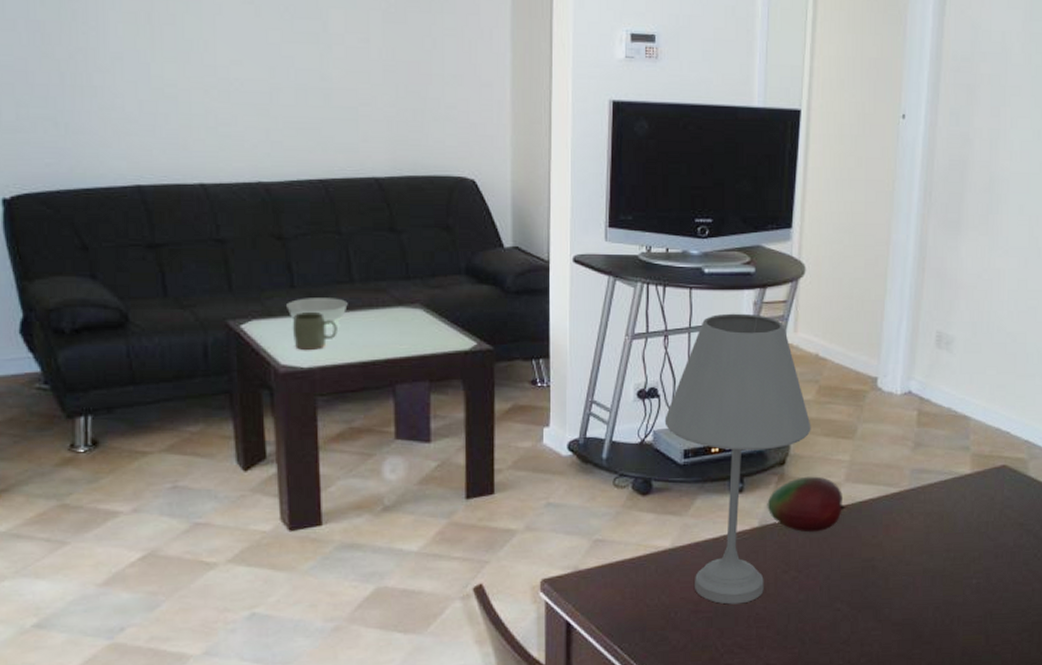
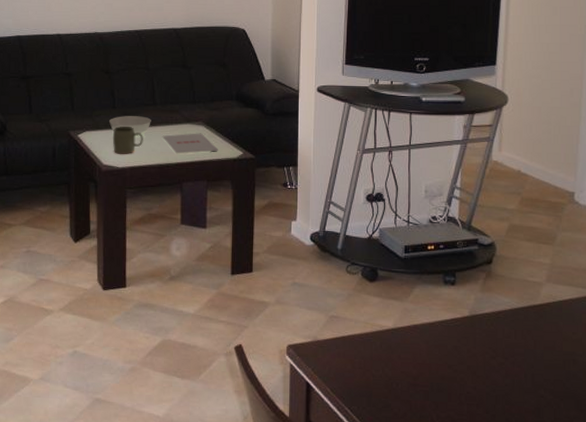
magazine: none [364,319,443,348] -> present [162,133,218,154]
table lamp: present [664,313,811,605] -> none [388,134,515,382]
fruit: present [767,476,845,533] -> none [476,275,547,325]

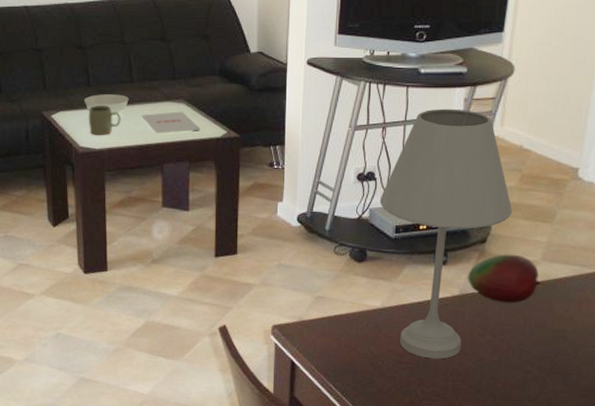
table lamp: none [388,134,515,382] -> present [379,108,513,359]
fruit: none [476,275,547,325] -> present [467,254,540,303]

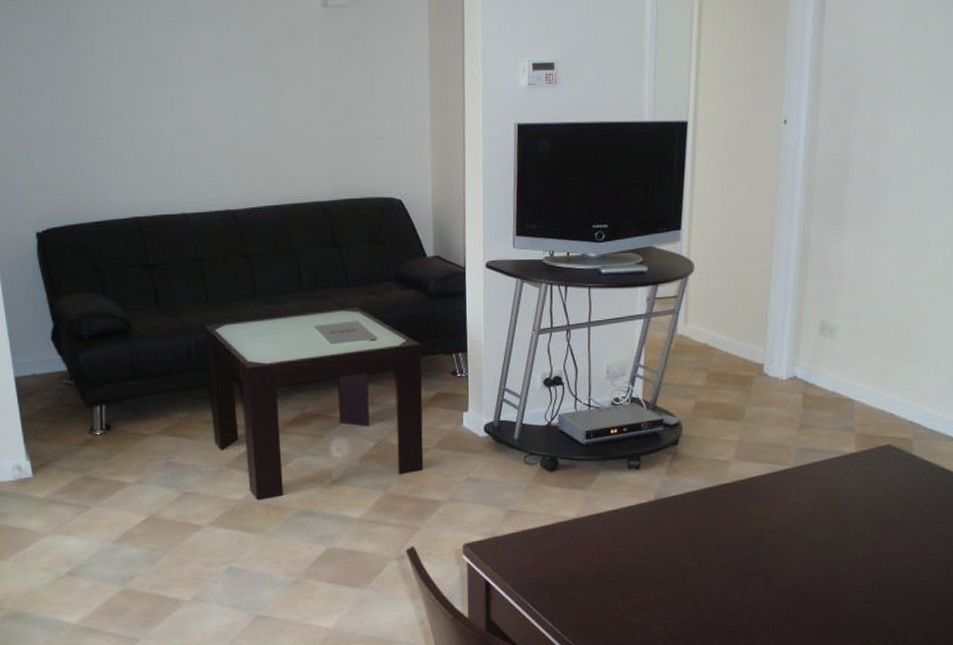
bowl: present [83,94,129,115] -> none [250,304,300,327]
mug: present [88,105,121,135] -> none [256,316,292,349]
table lamp: present [379,108,513,359] -> none [568,308,702,569]
fruit: present [467,254,540,303] -> none [662,455,735,506]

